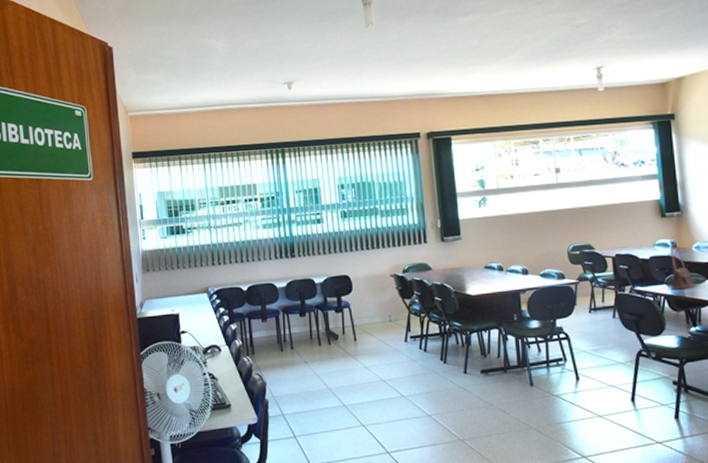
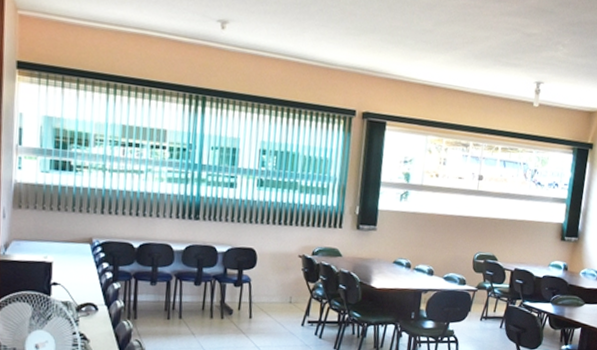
shoulder bag: present [669,244,695,291] -> none [555,267,575,310]

